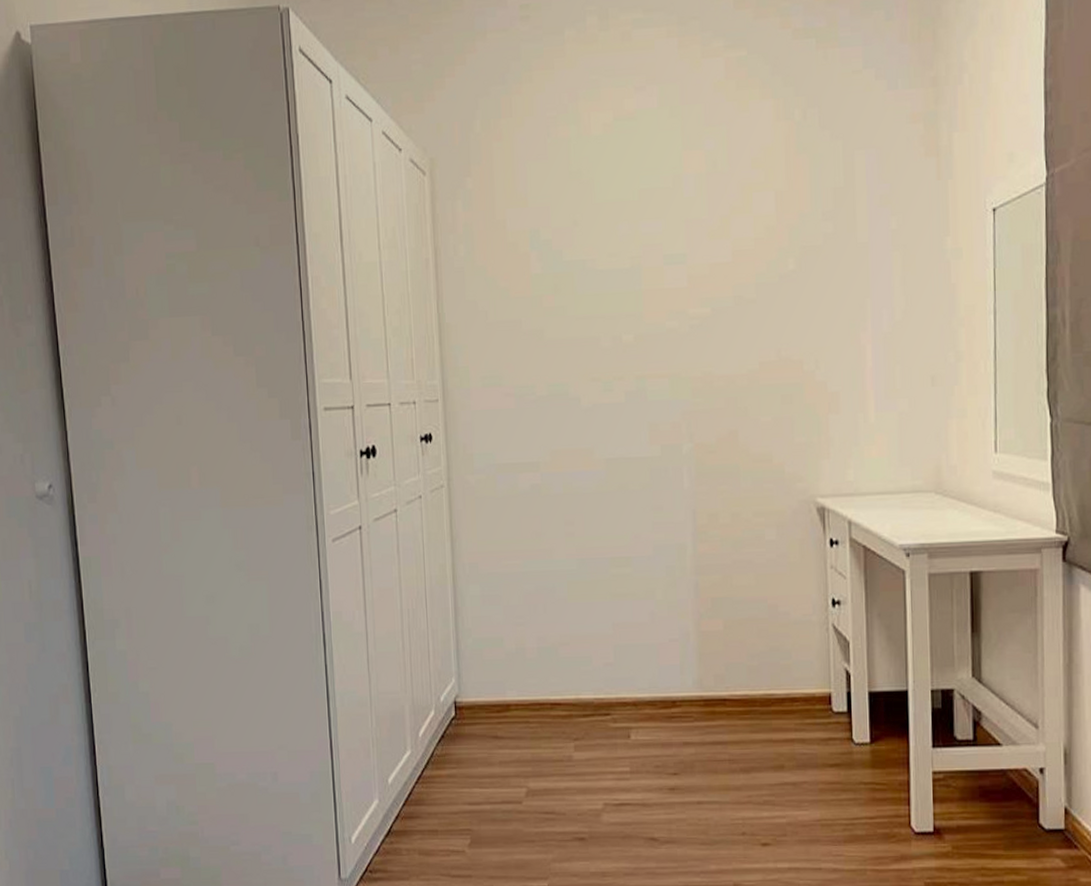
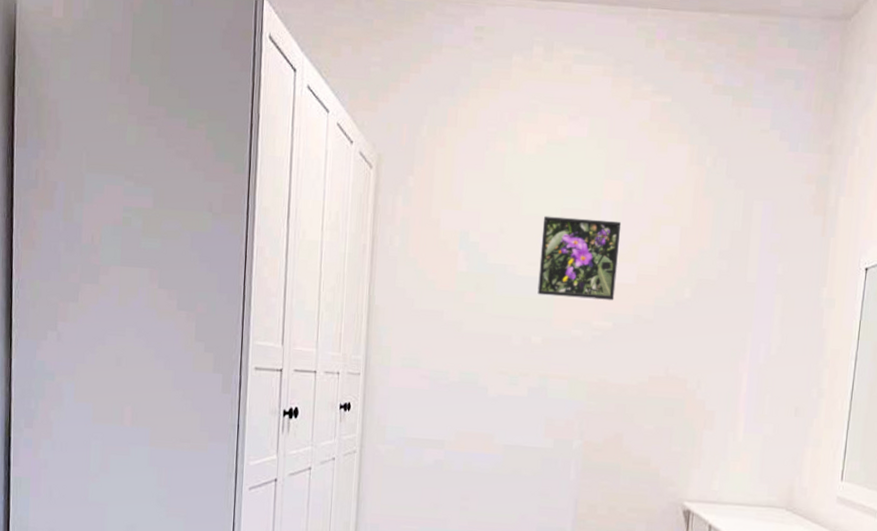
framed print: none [619,194,710,288] -> present [537,216,622,300]

